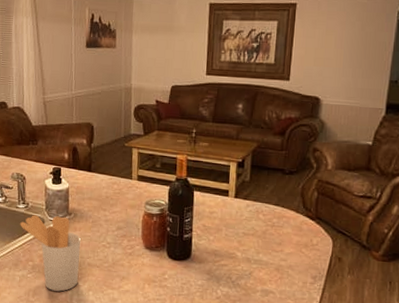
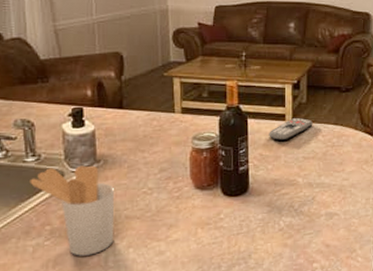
remote control: none [212,194,255,215] -> present [269,117,313,141]

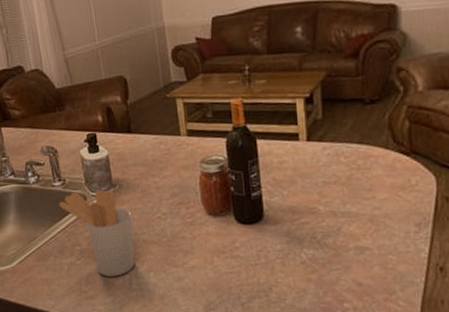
remote control: present [269,117,313,141] -> none [281,136,332,163]

